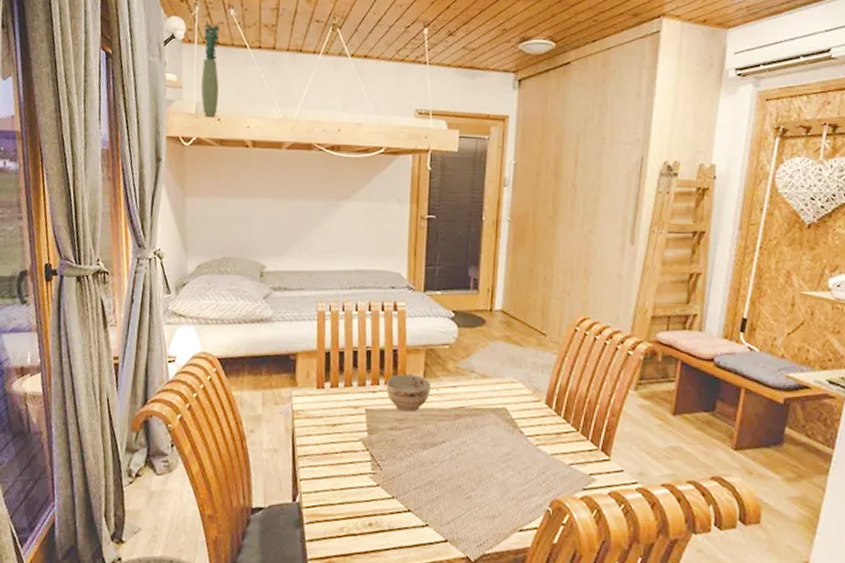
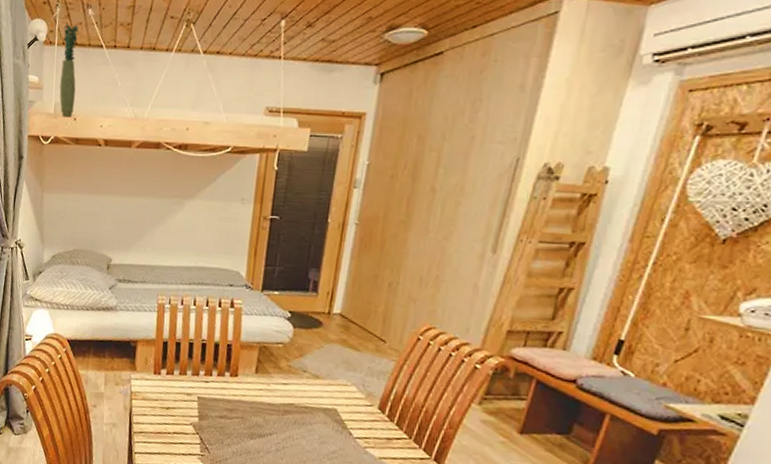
teacup: present [386,373,431,412] -> none [218,367,262,404]

